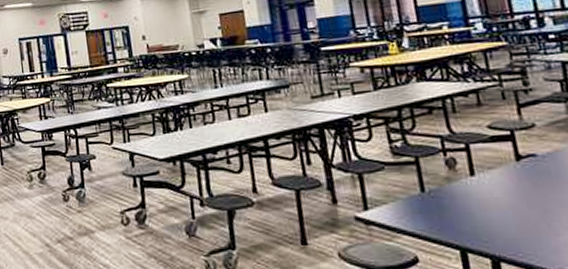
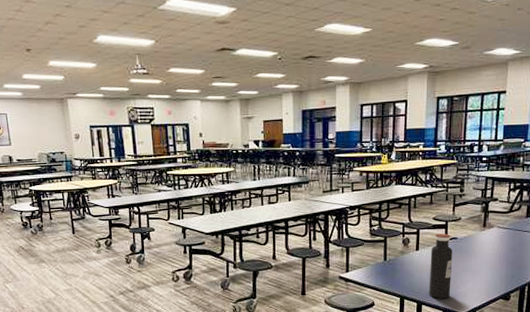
water bottle: none [495,148,547,254] -> present [429,233,453,299]

